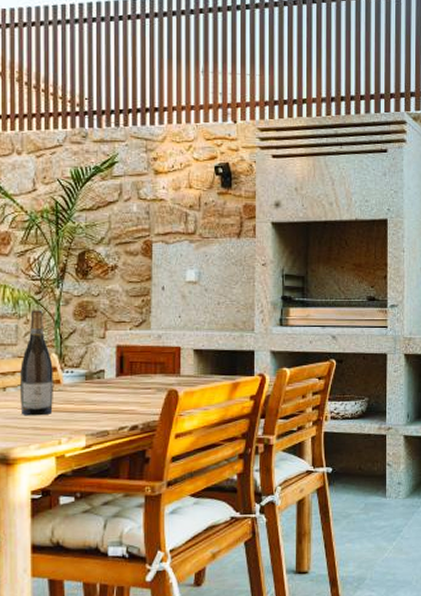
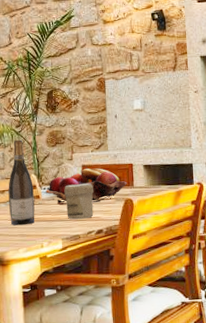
fruit basket: none [69,350,172,392] -> present [46,168,127,205]
jar: none [92,368,129,412] -> present [64,183,94,220]

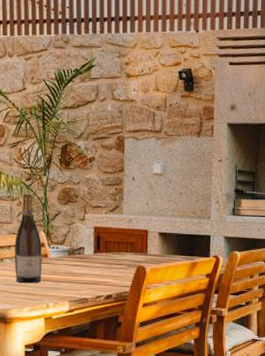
fruit basket: present [46,168,127,205] -> none [54,231,141,266]
jar: present [64,183,94,220] -> none [74,246,105,282]

